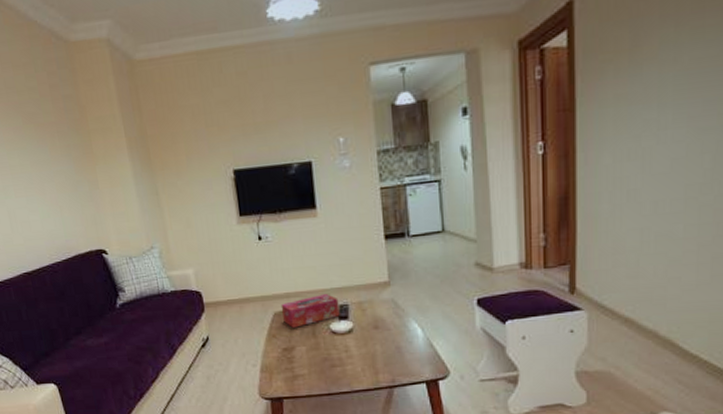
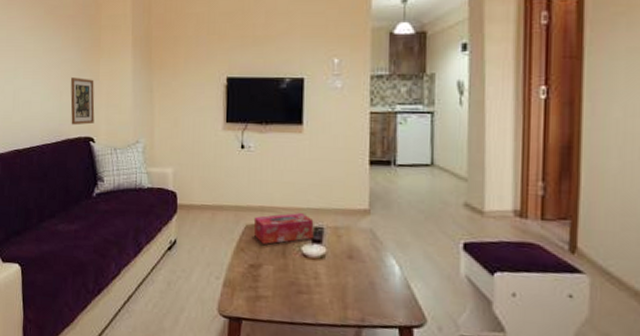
picture frame: none [68,188,103,240] -> present [70,77,95,126]

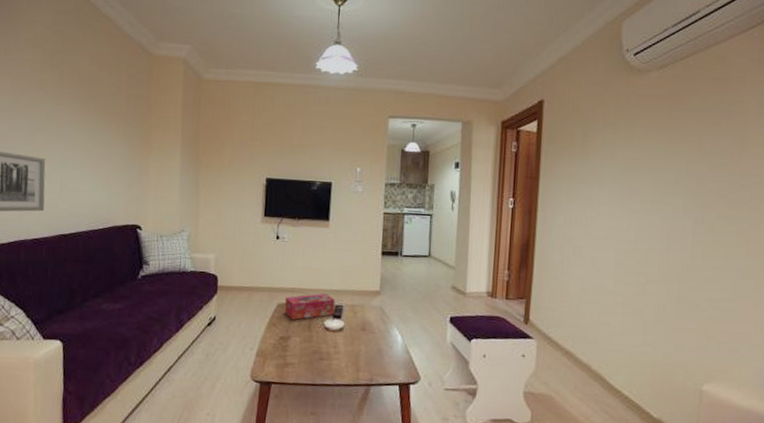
picture frame: present [70,77,95,126] -> none [119,170,143,214]

